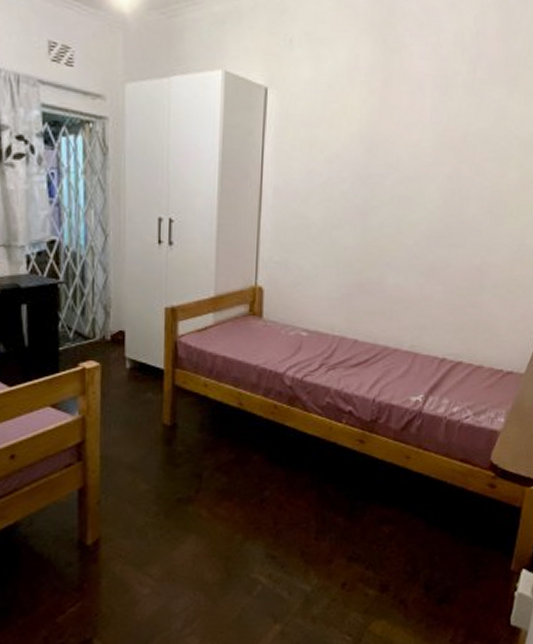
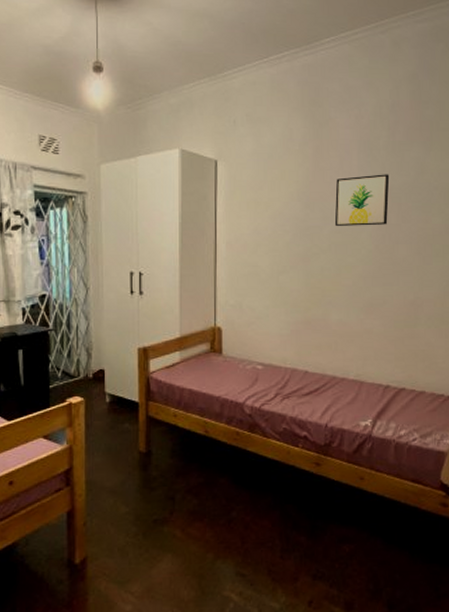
wall art: none [399,116,466,178] -> present [334,174,390,227]

